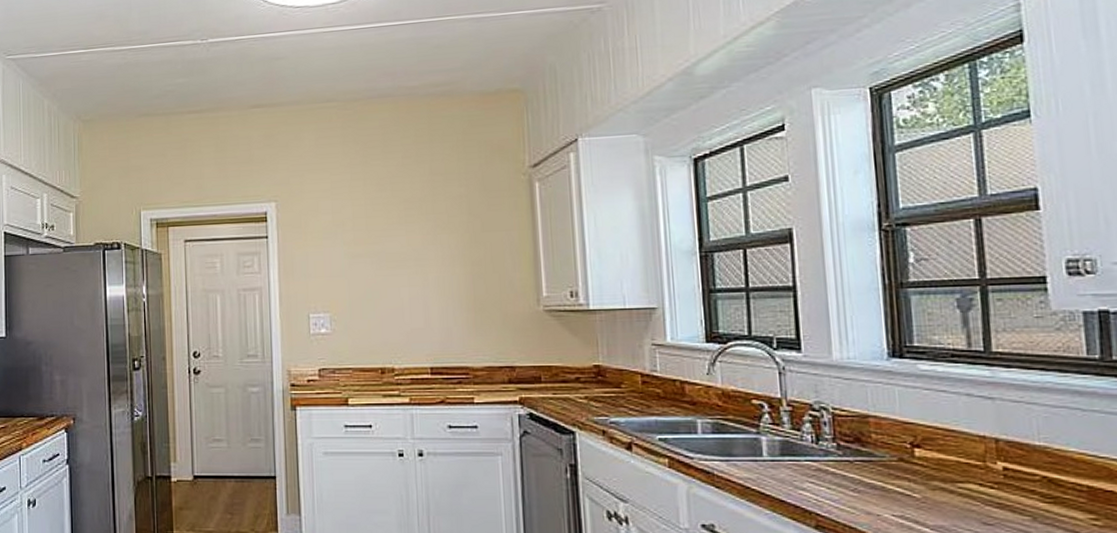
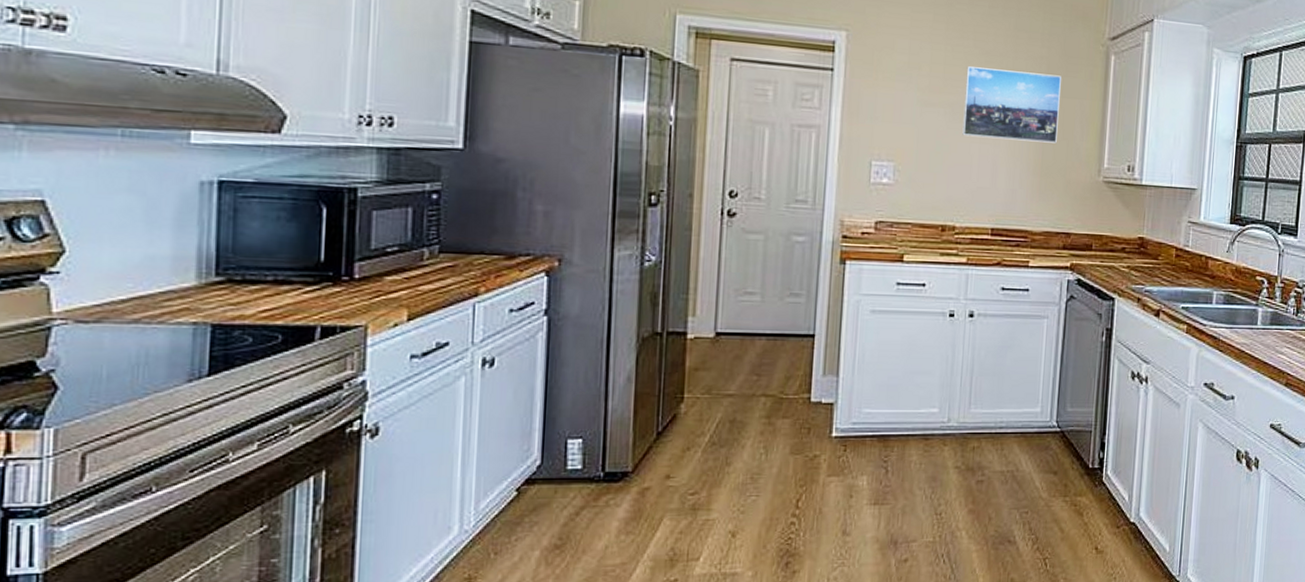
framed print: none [387,211,488,281] -> present [962,66,1061,143]

